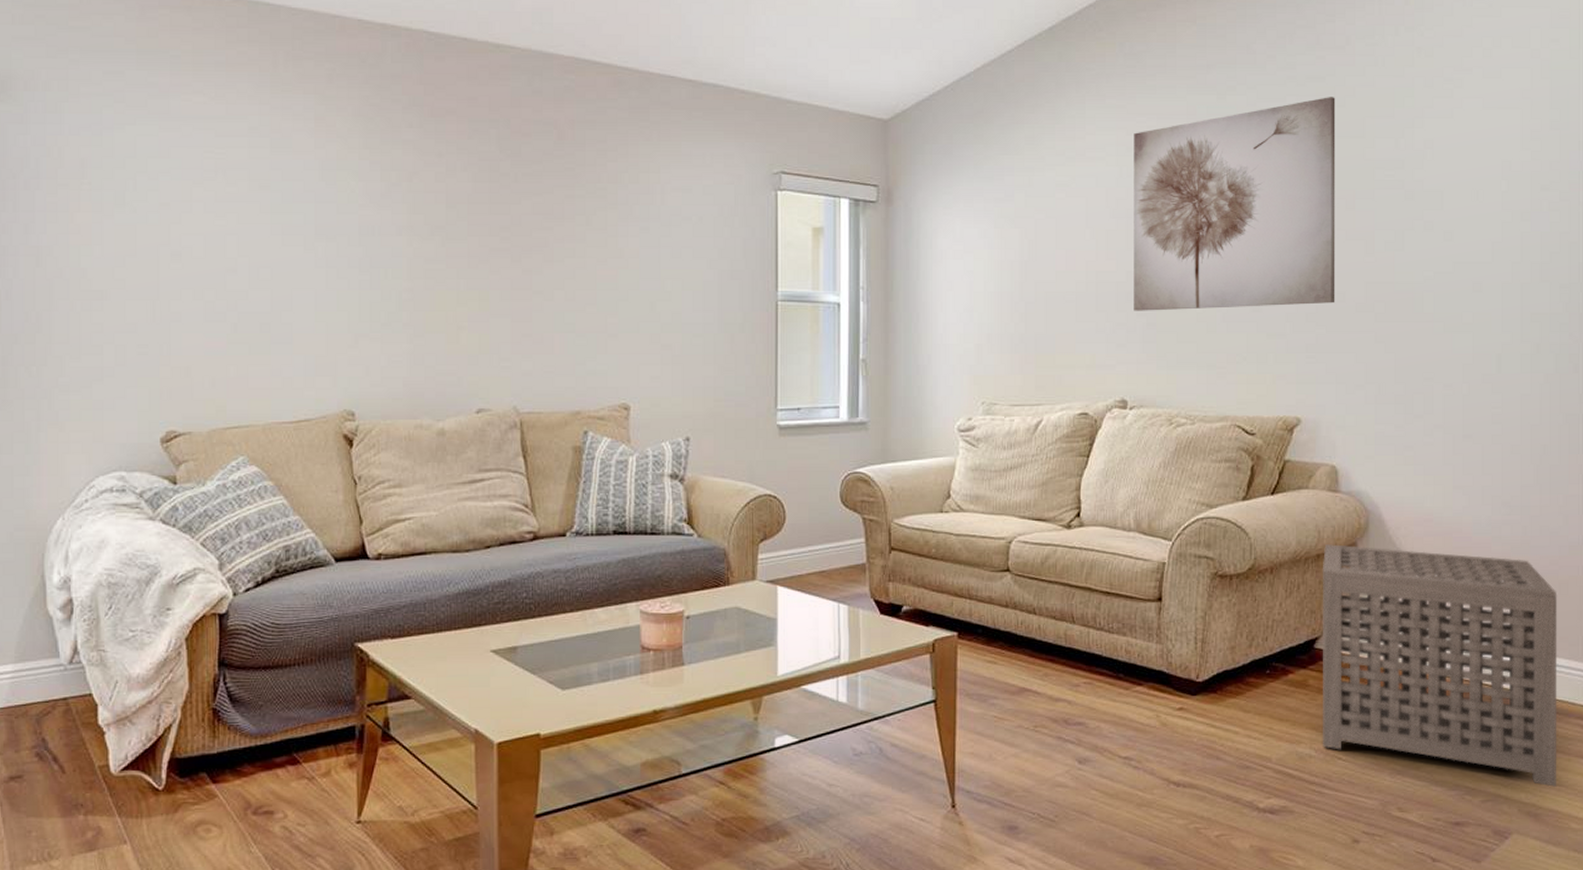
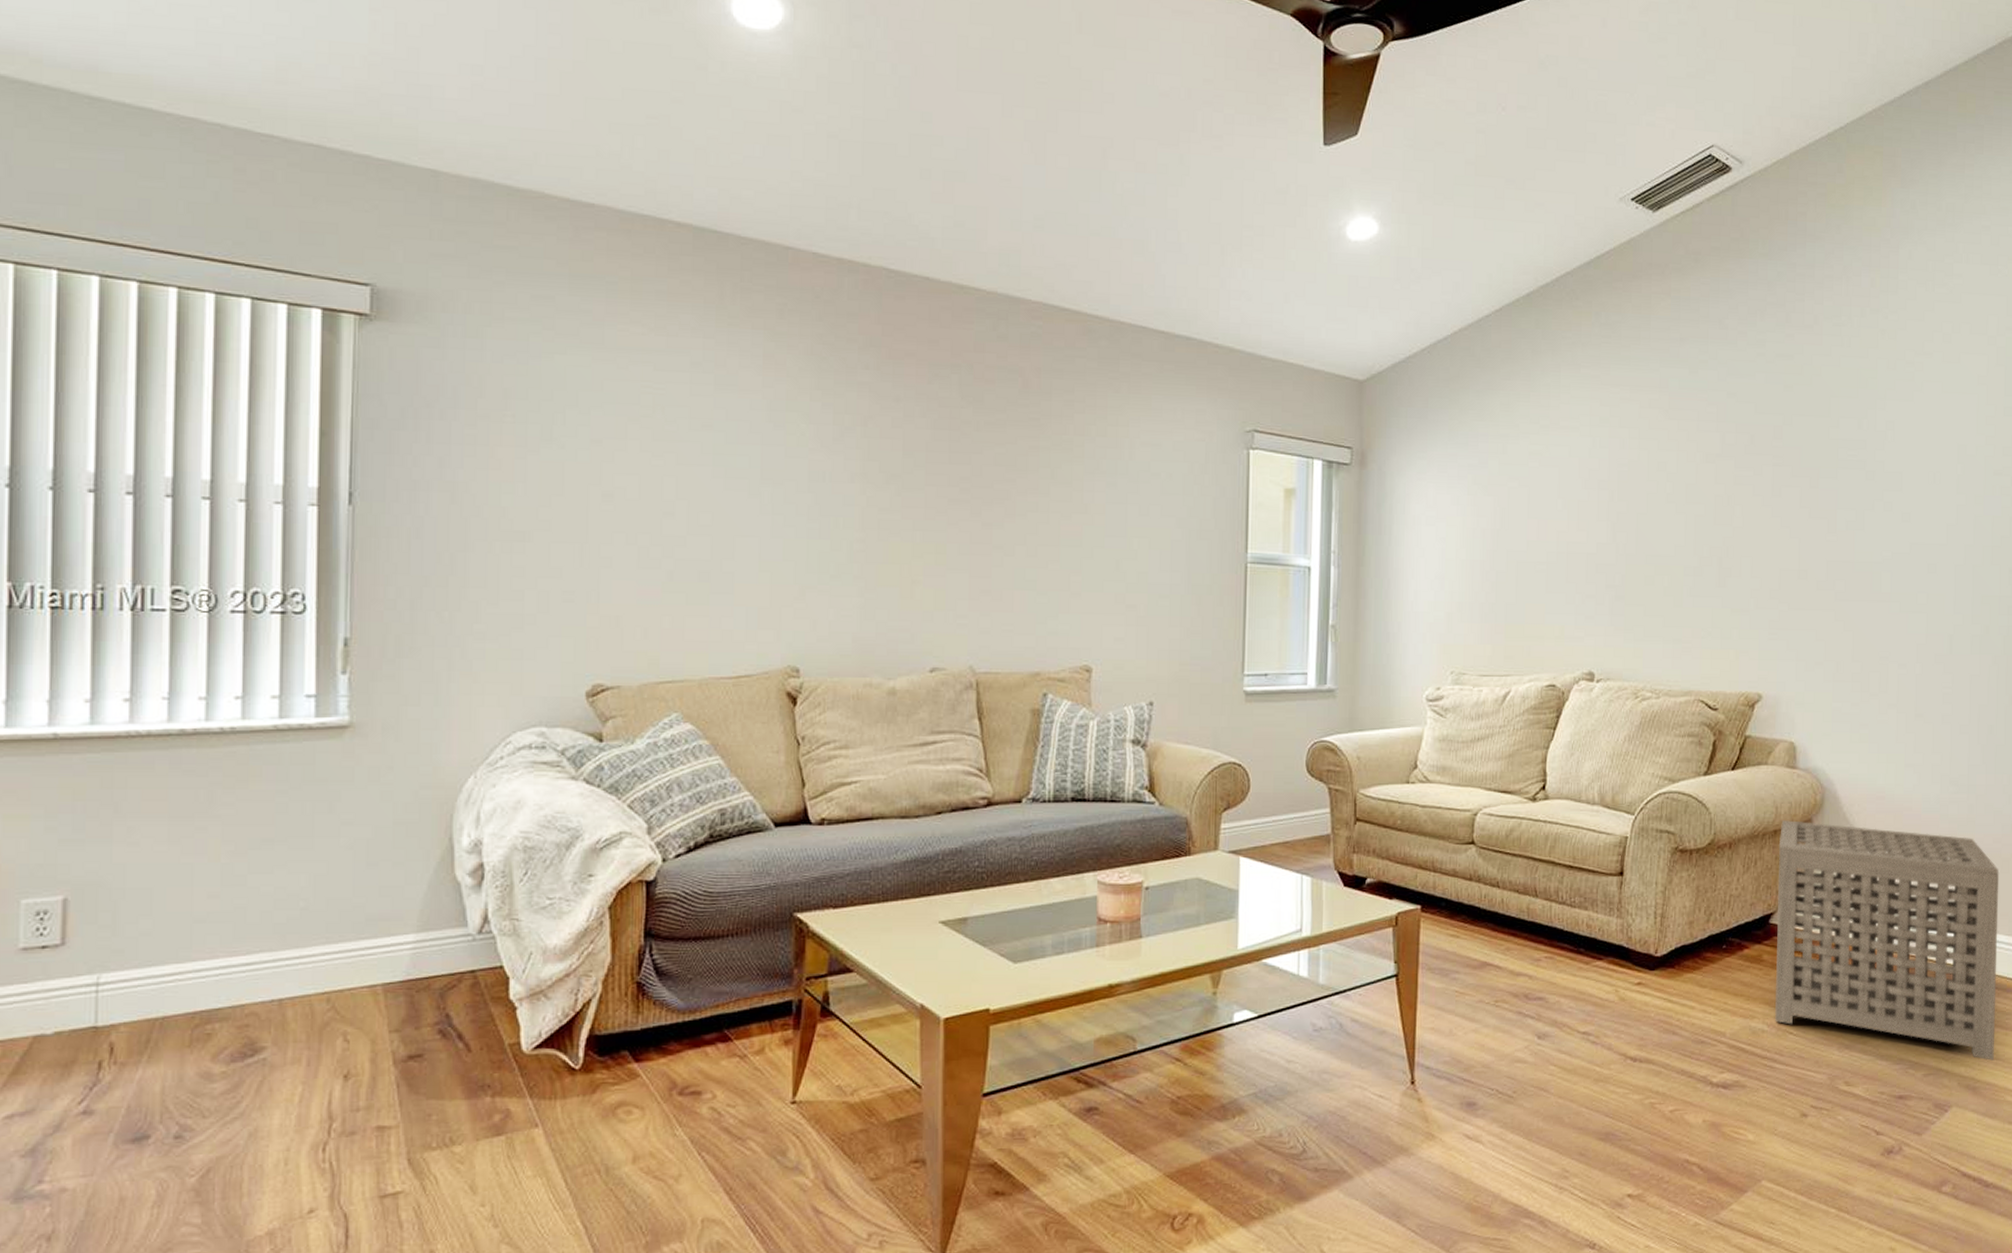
wall art: present [1134,97,1336,311] -> none [1603,375,1803,584]

